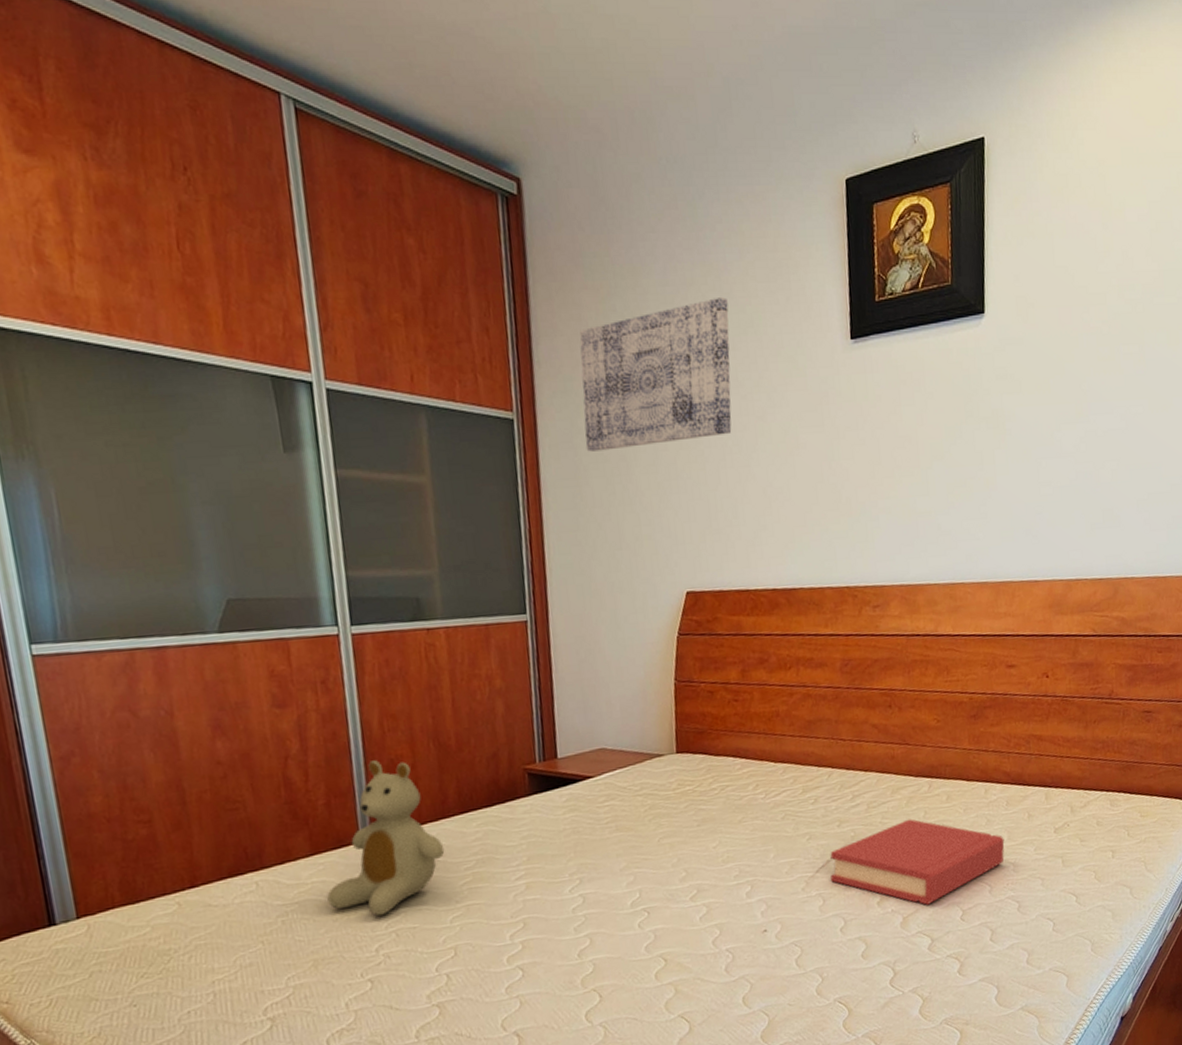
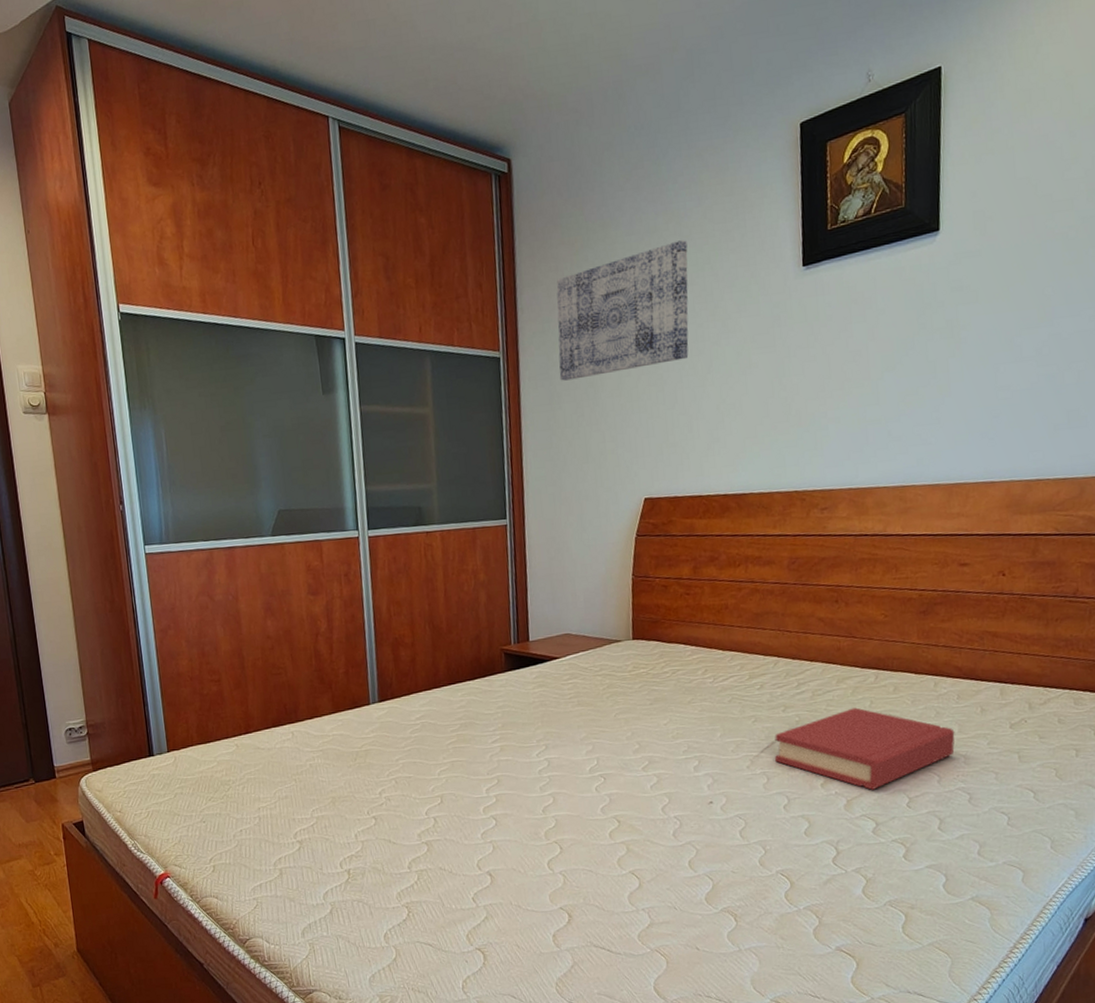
stuffed bear: present [327,760,445,915] -> none [344,638,436,765]

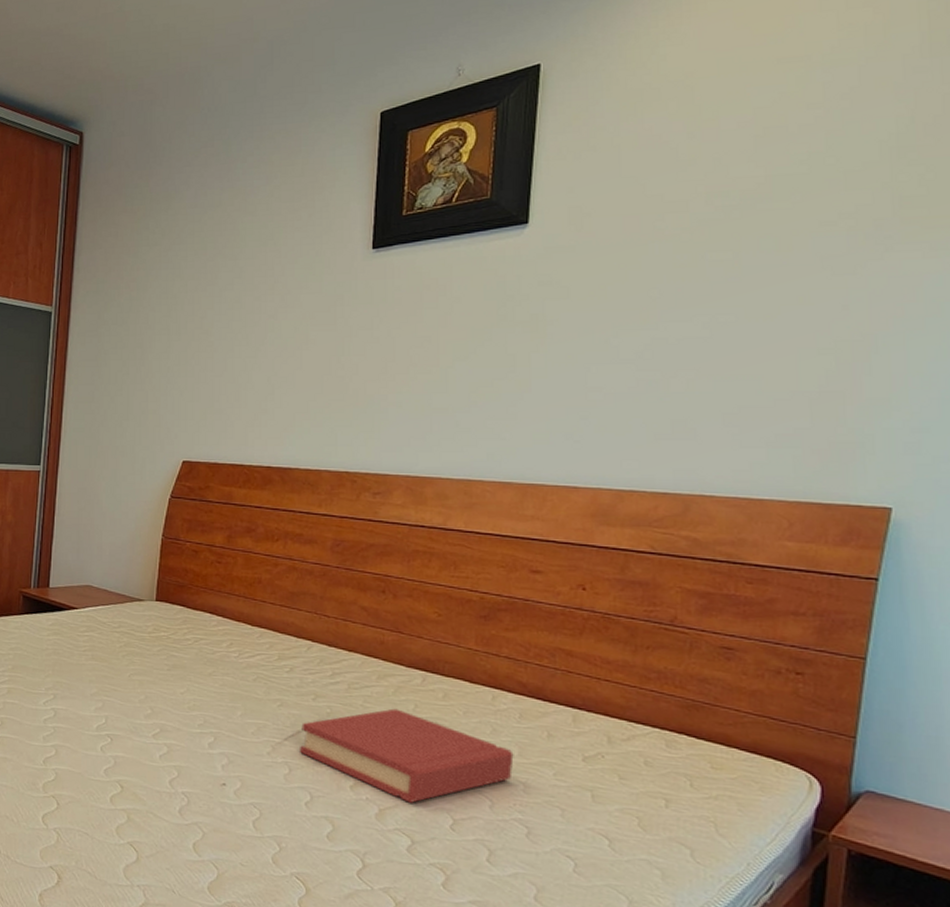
wall art: present [556,239,689,381] -> none [108,215,251,339]

